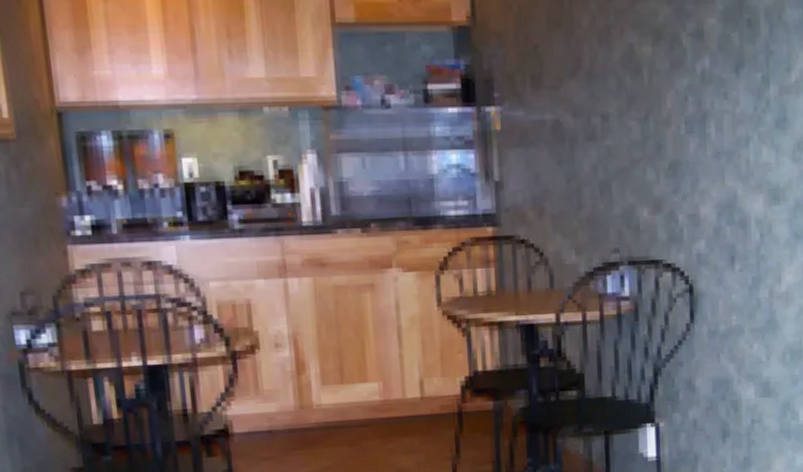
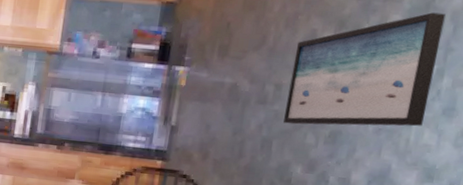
wall art: none [615,12,760,160] -> present [283,12,446,127]

